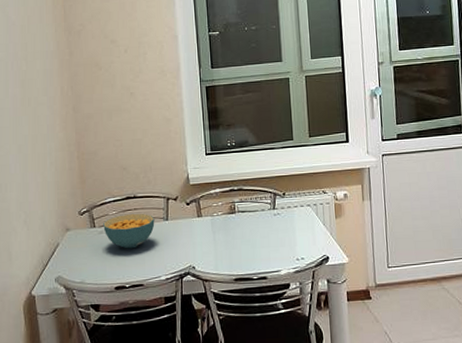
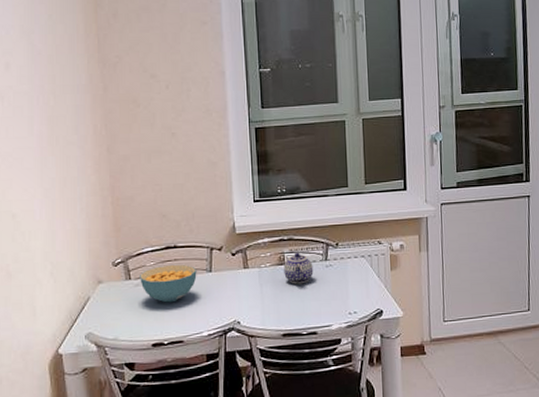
teapot: none [234,201,263,232] -> present [284,252,314,284]

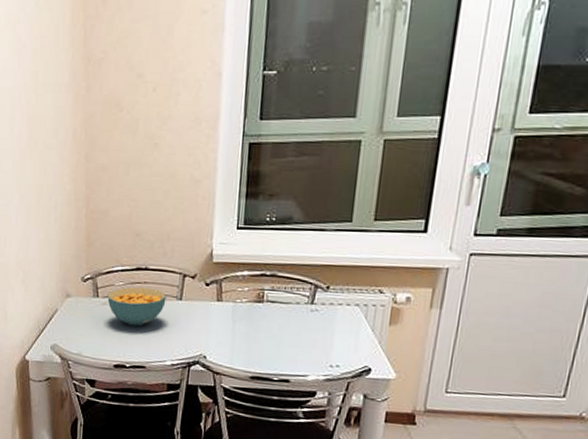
teapot: present [284,252,314,284] -> none [261,290,296,327]

